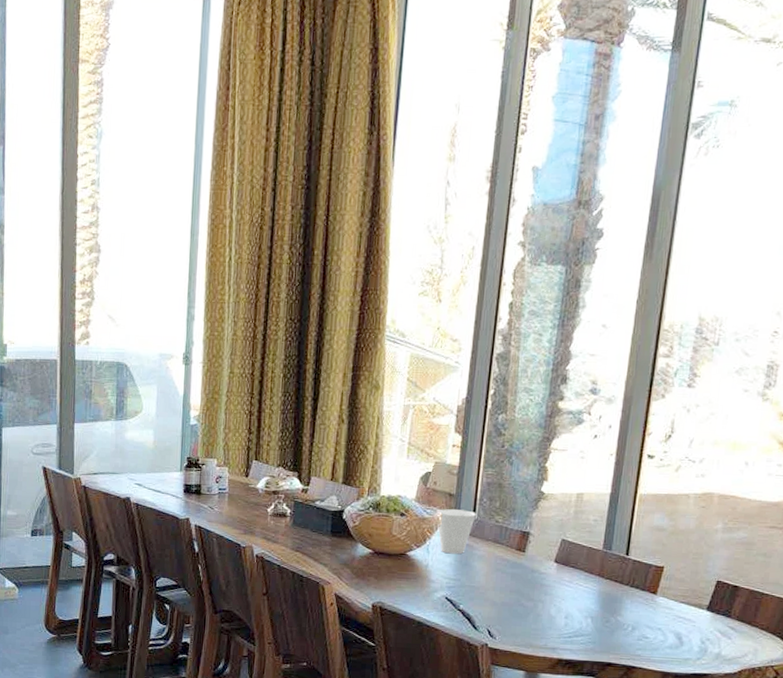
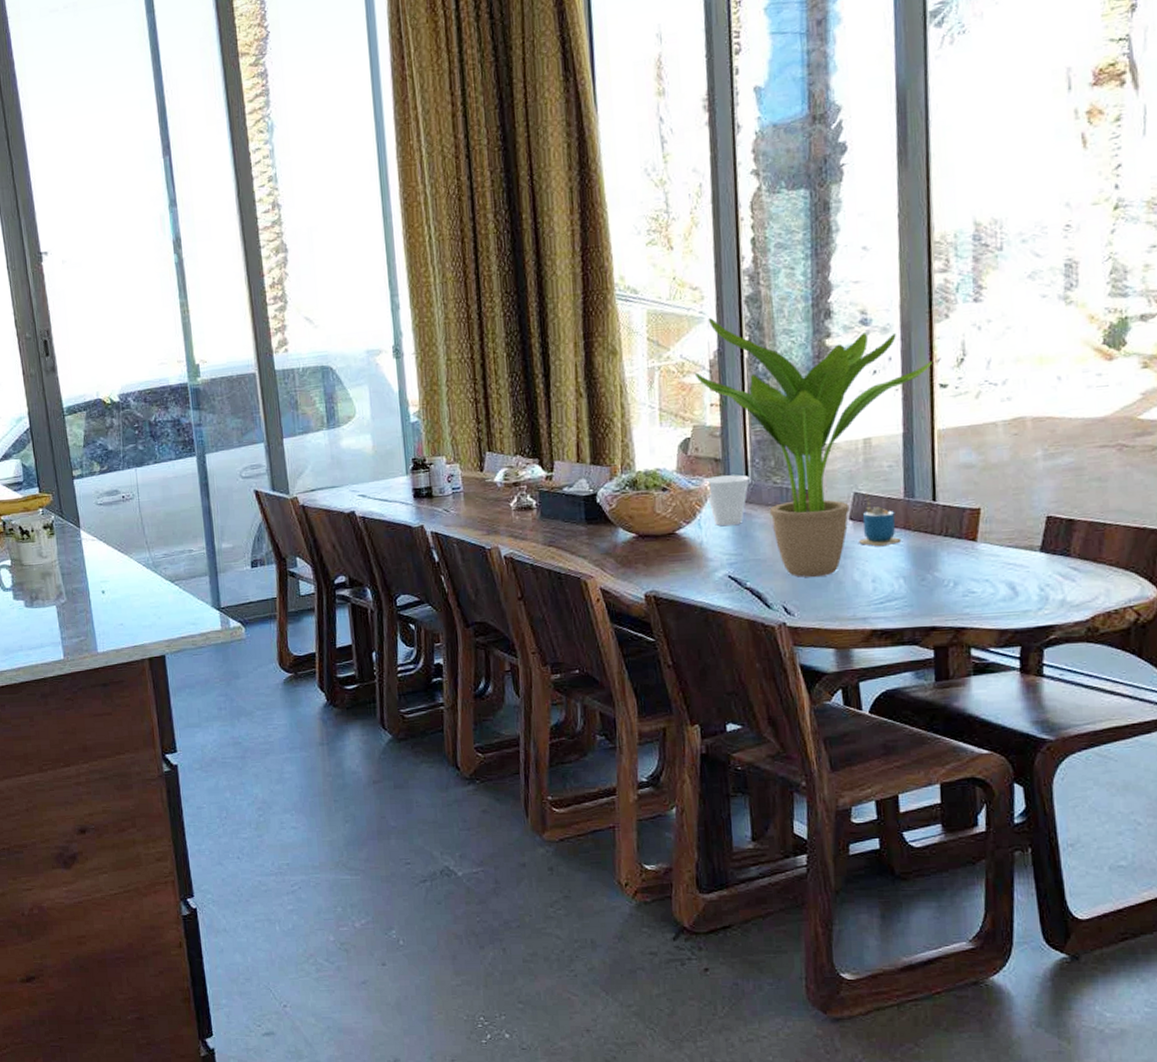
potted plant: none [444,369,645,608] -> present [695,318,932,578]
cup: none [559,541,595,589] -> present [859,493,902,547]

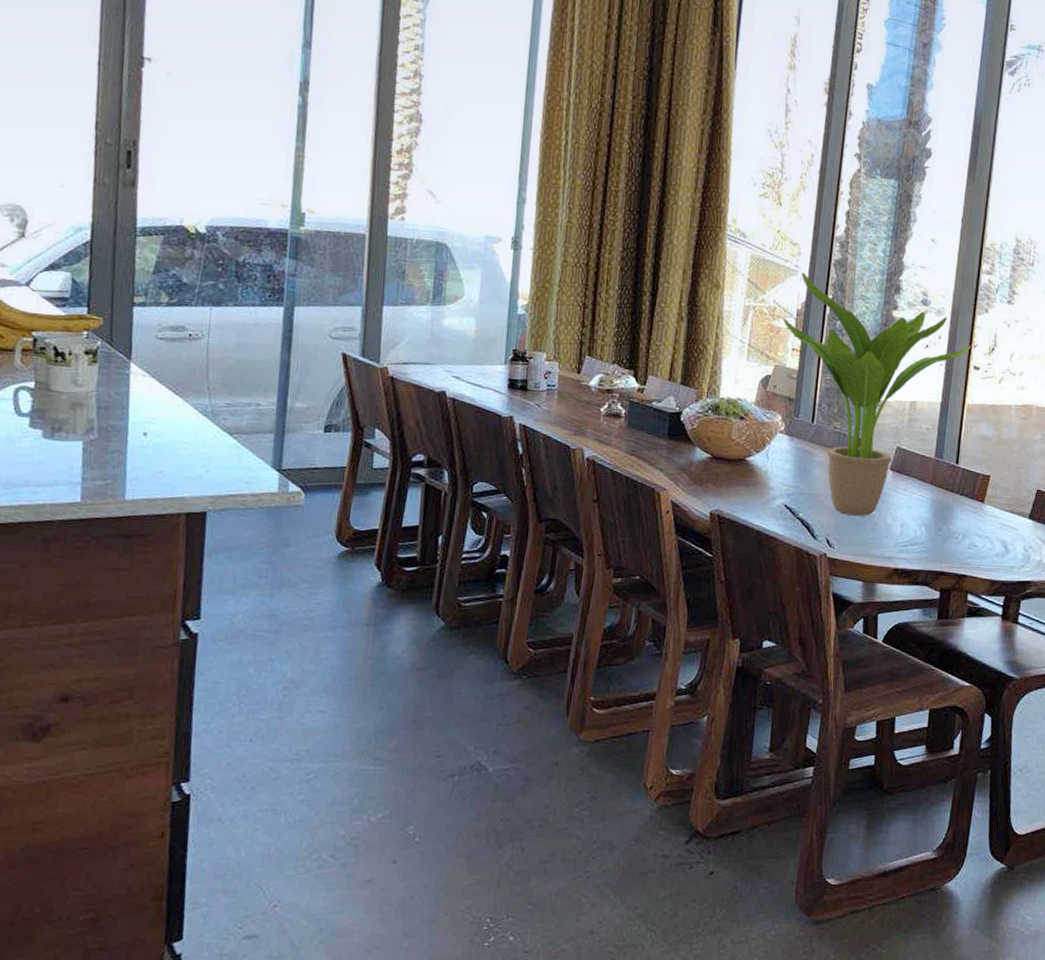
cup: present [703,474,750,526] -> none [776,413,815,461]
cup: present [859,493,902,547] -> none [895,449,928,497]

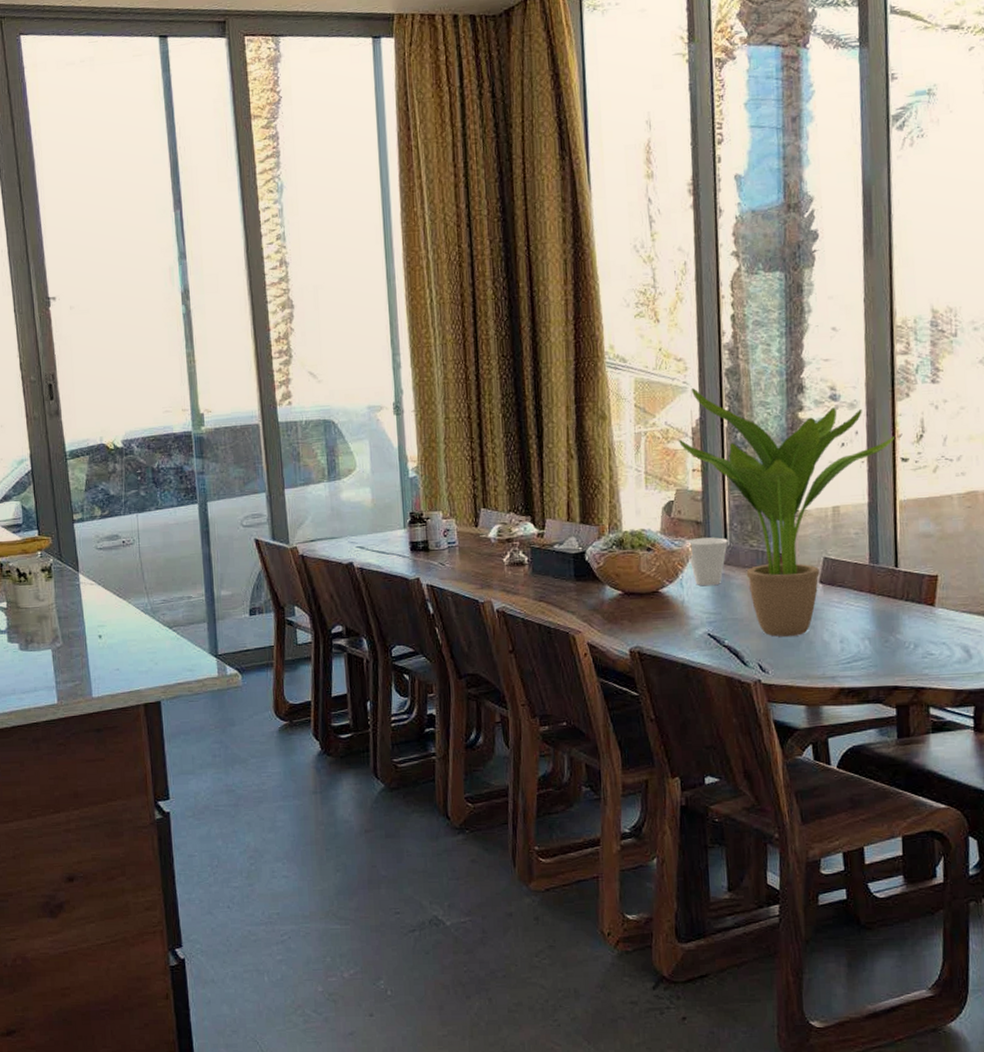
cup: none [776,413,815,461] -> present [685,537,728,586]

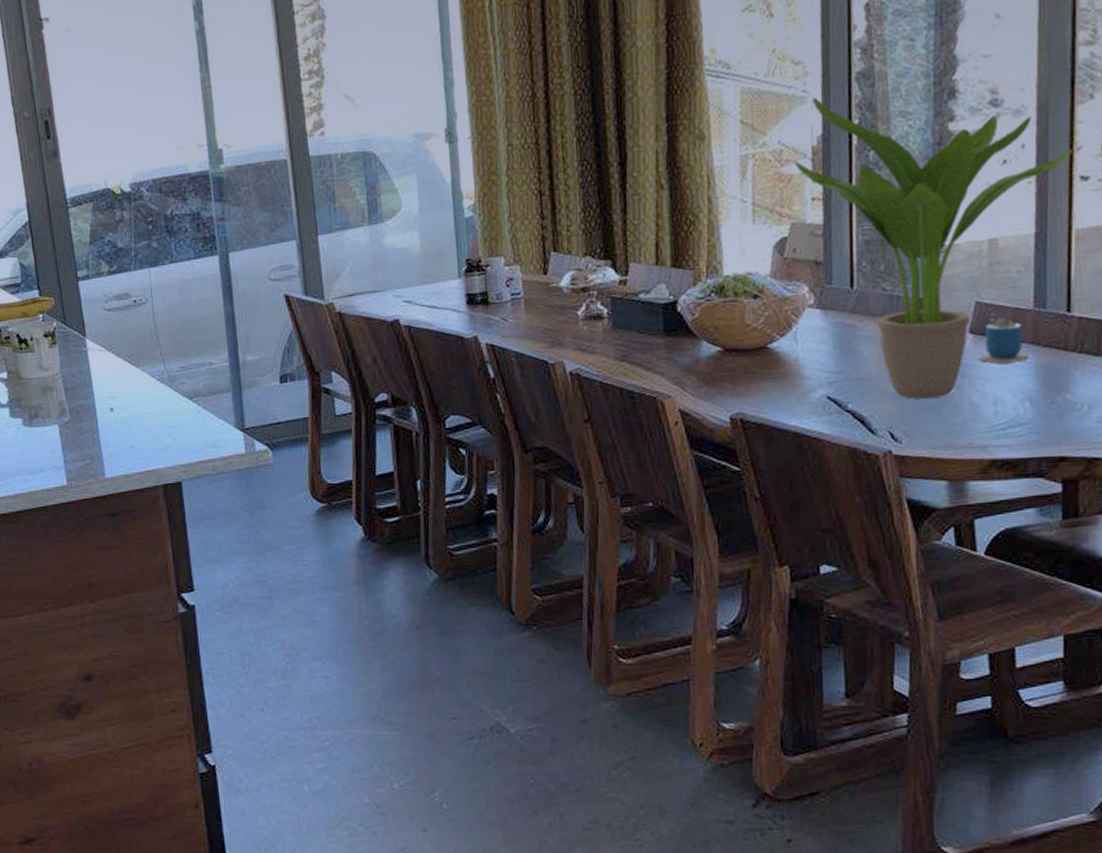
cup: present [685,537,728,586] -> none [801,280,855,340]
cup: none [828,558,867,609] -> present [980,302,1029,365]

